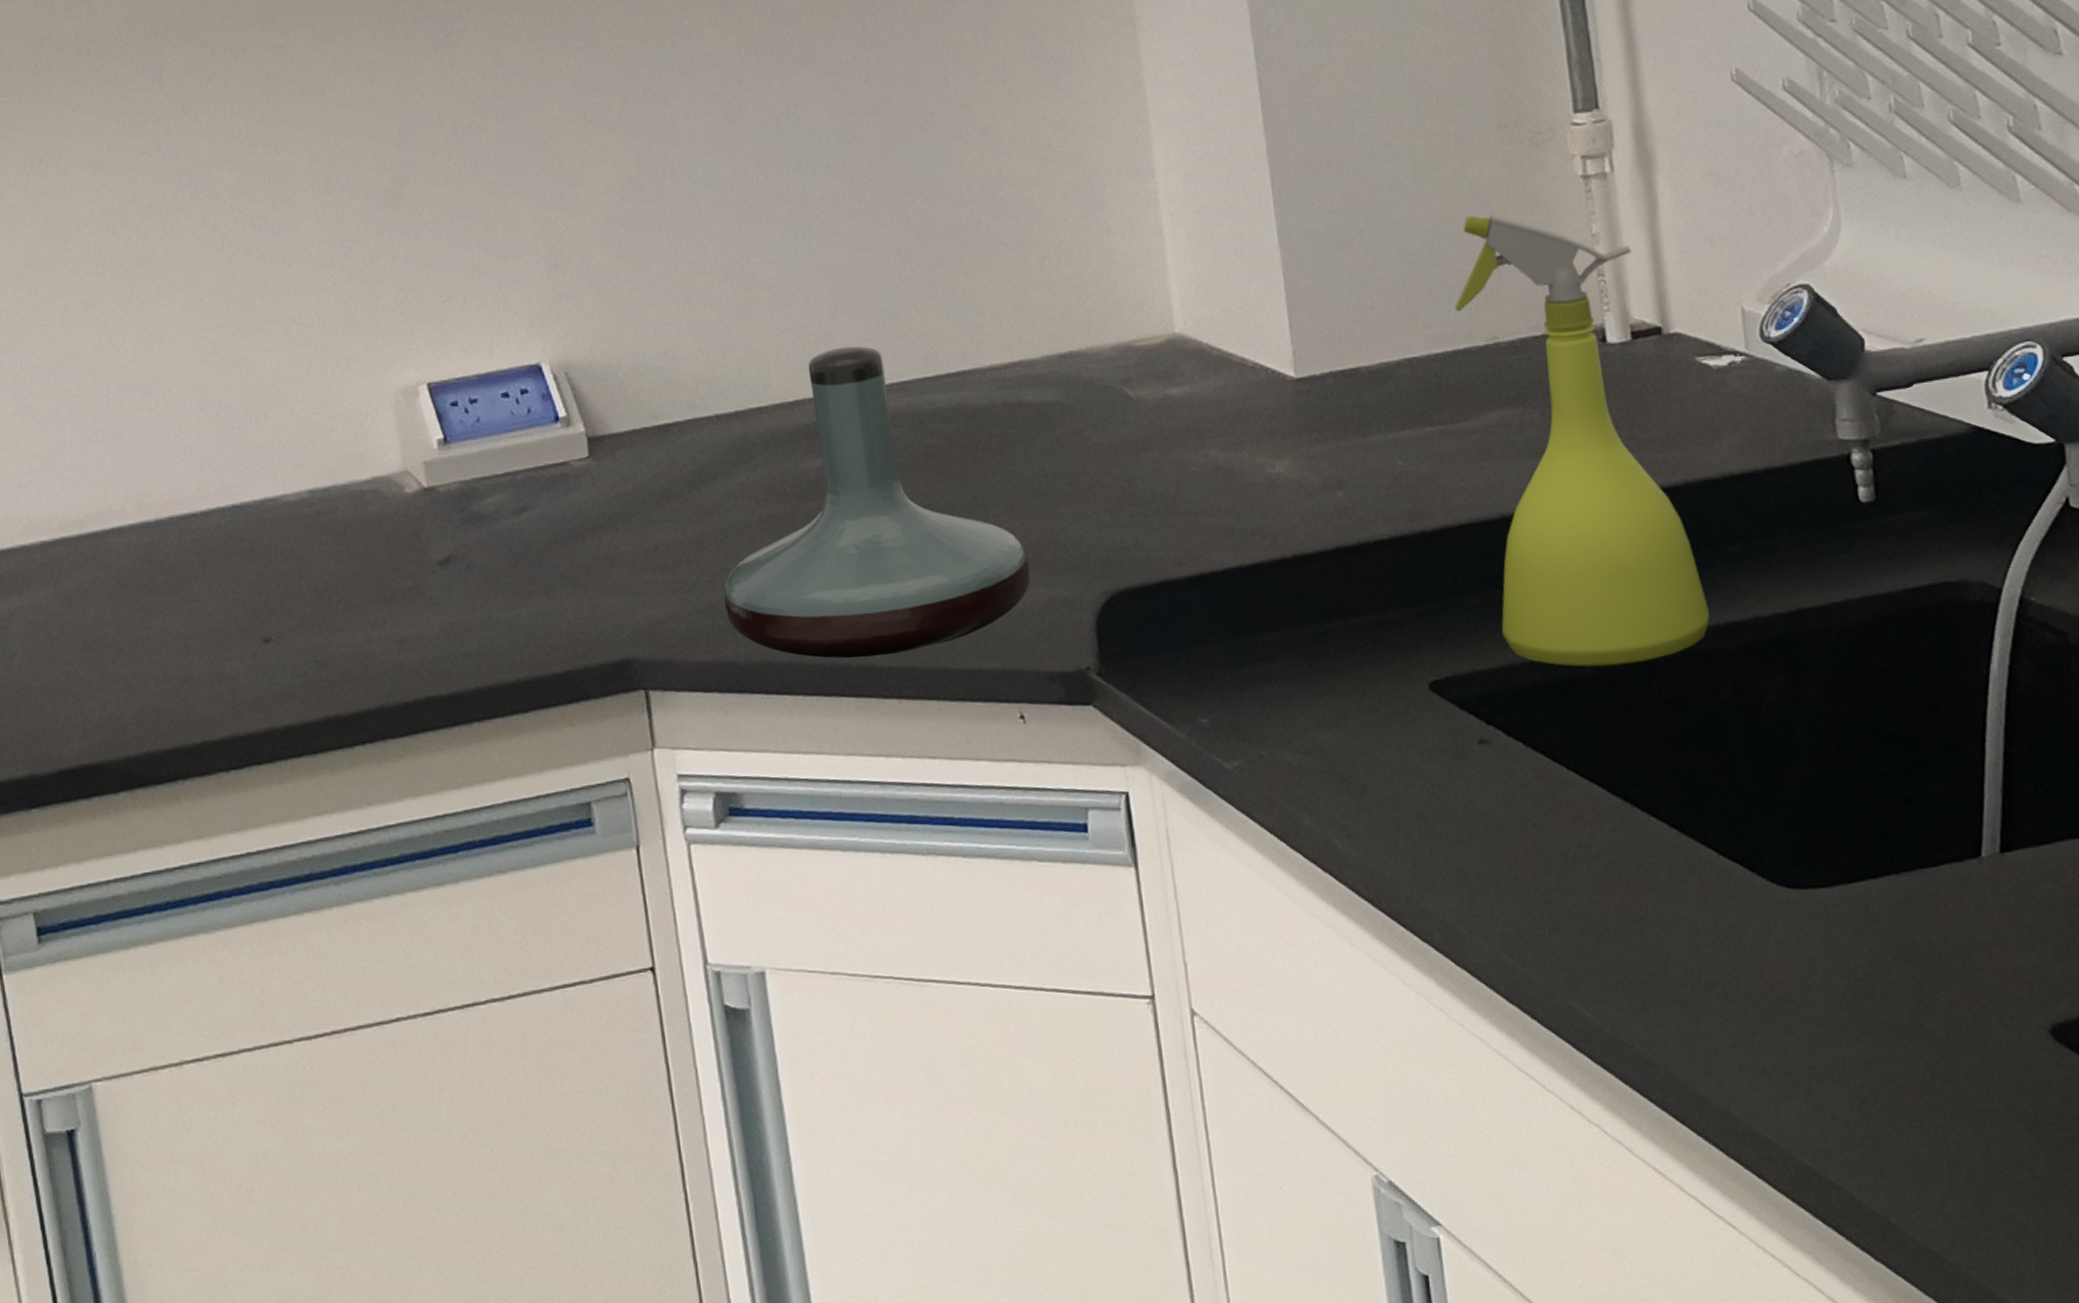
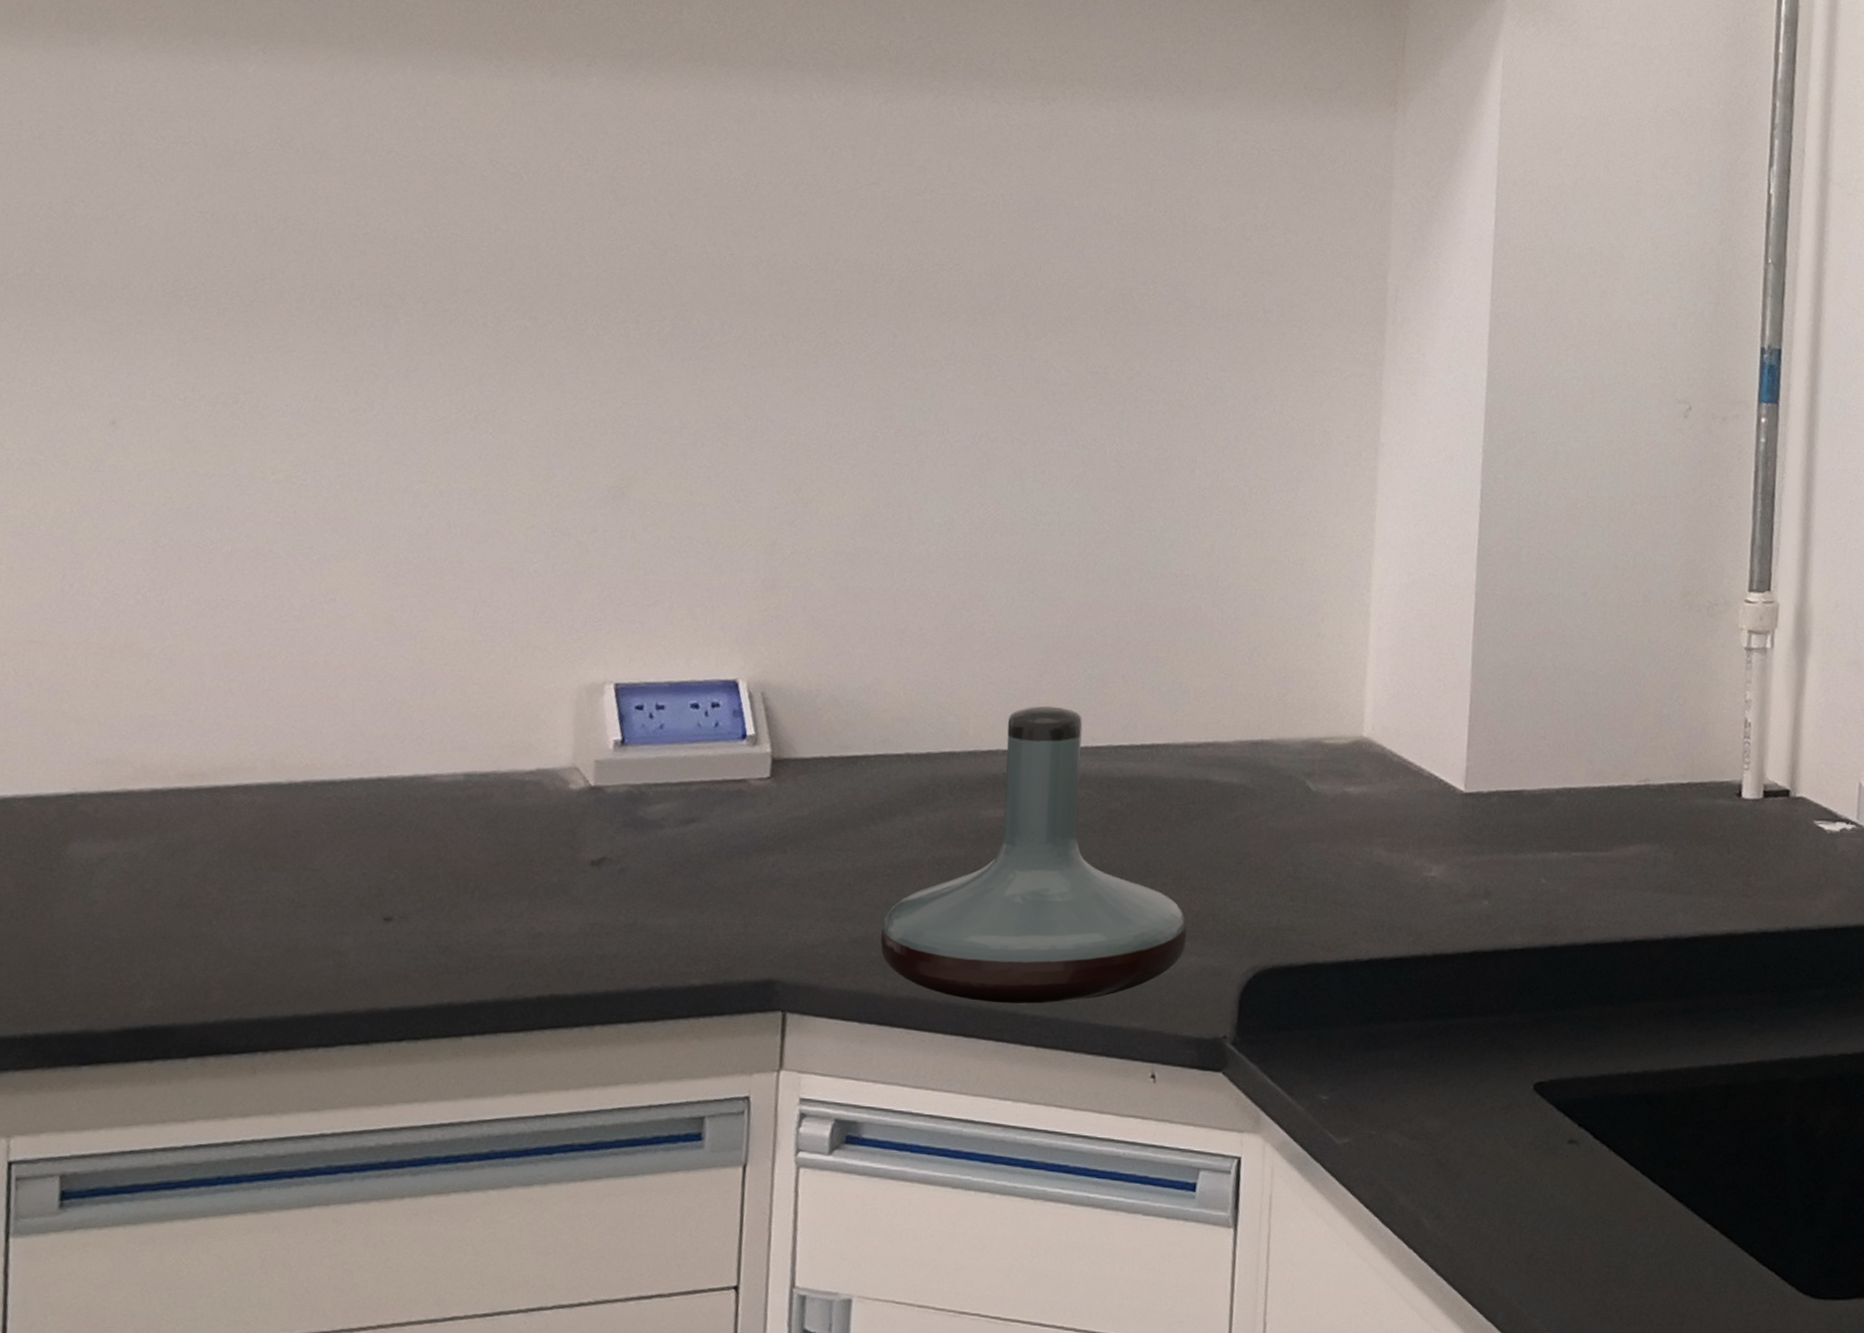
spray bottle: present [1455,215,1710,668] -> none [1606,668,1788,1086]

